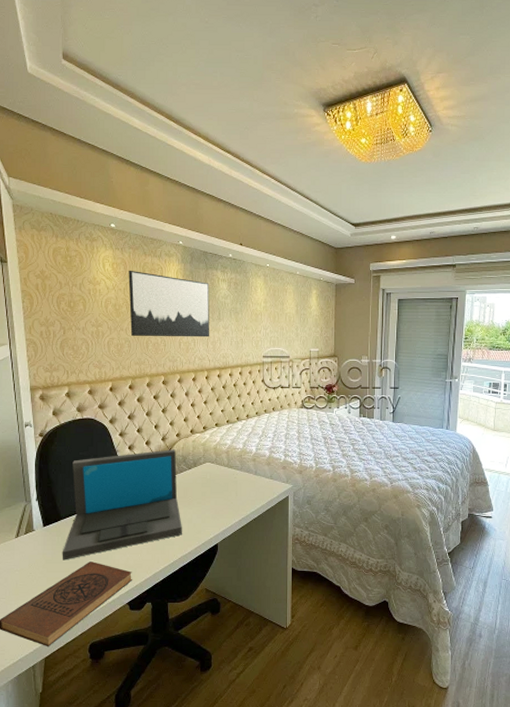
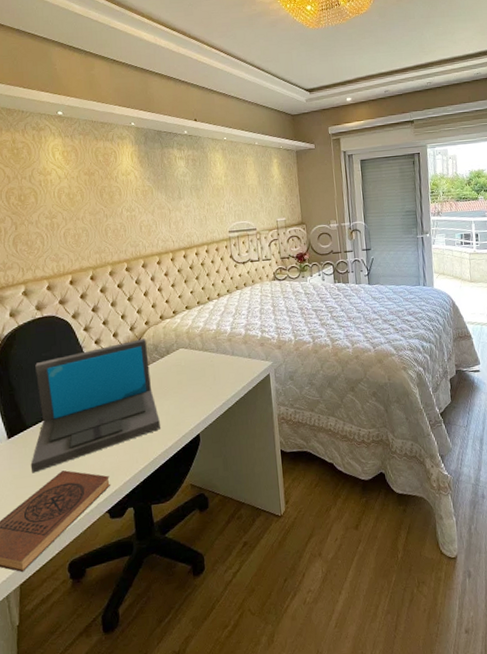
wall art: present [128,270,209,338] -> none [80,156,171,225]

